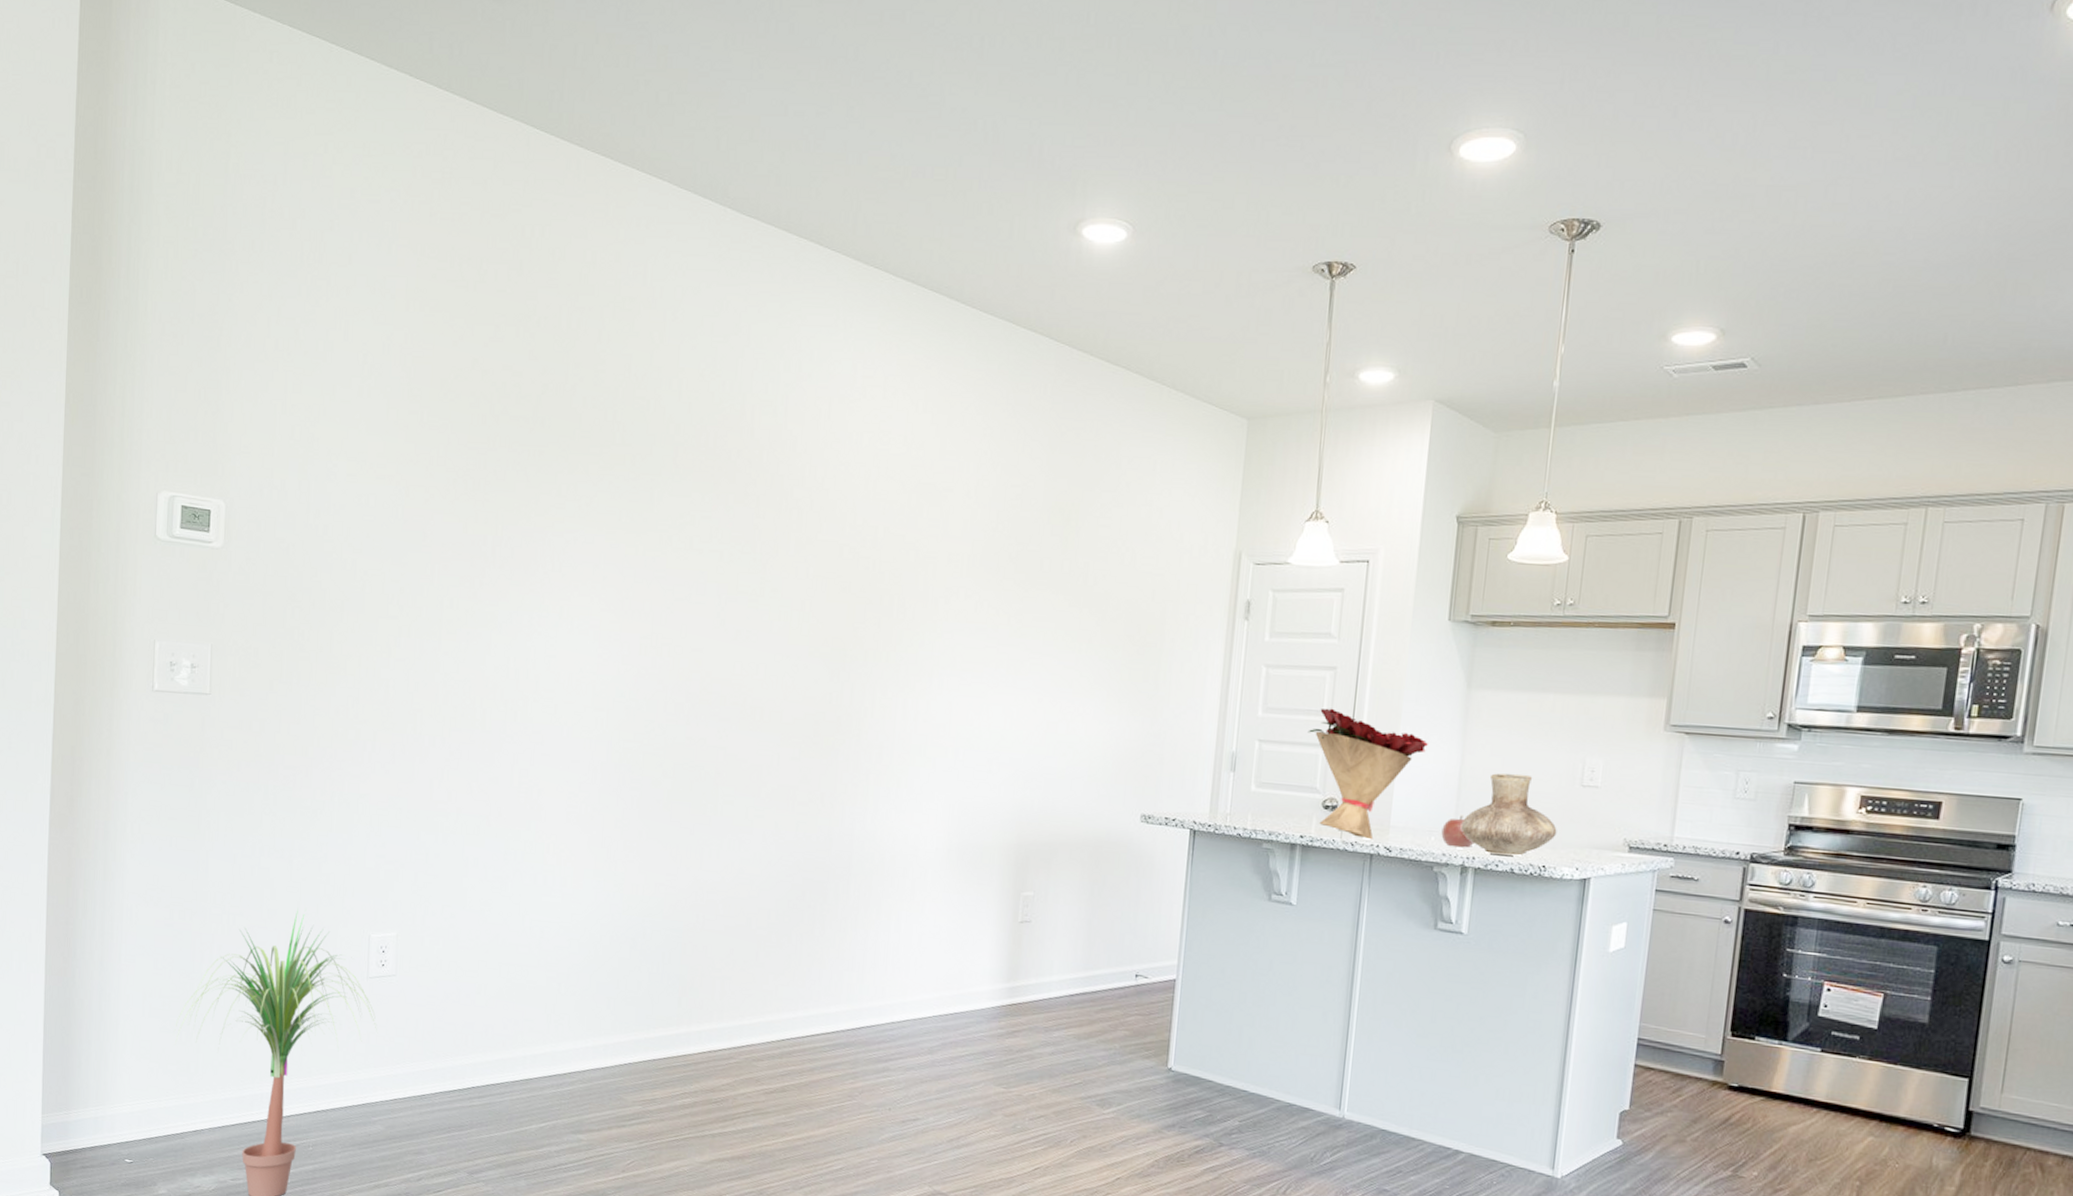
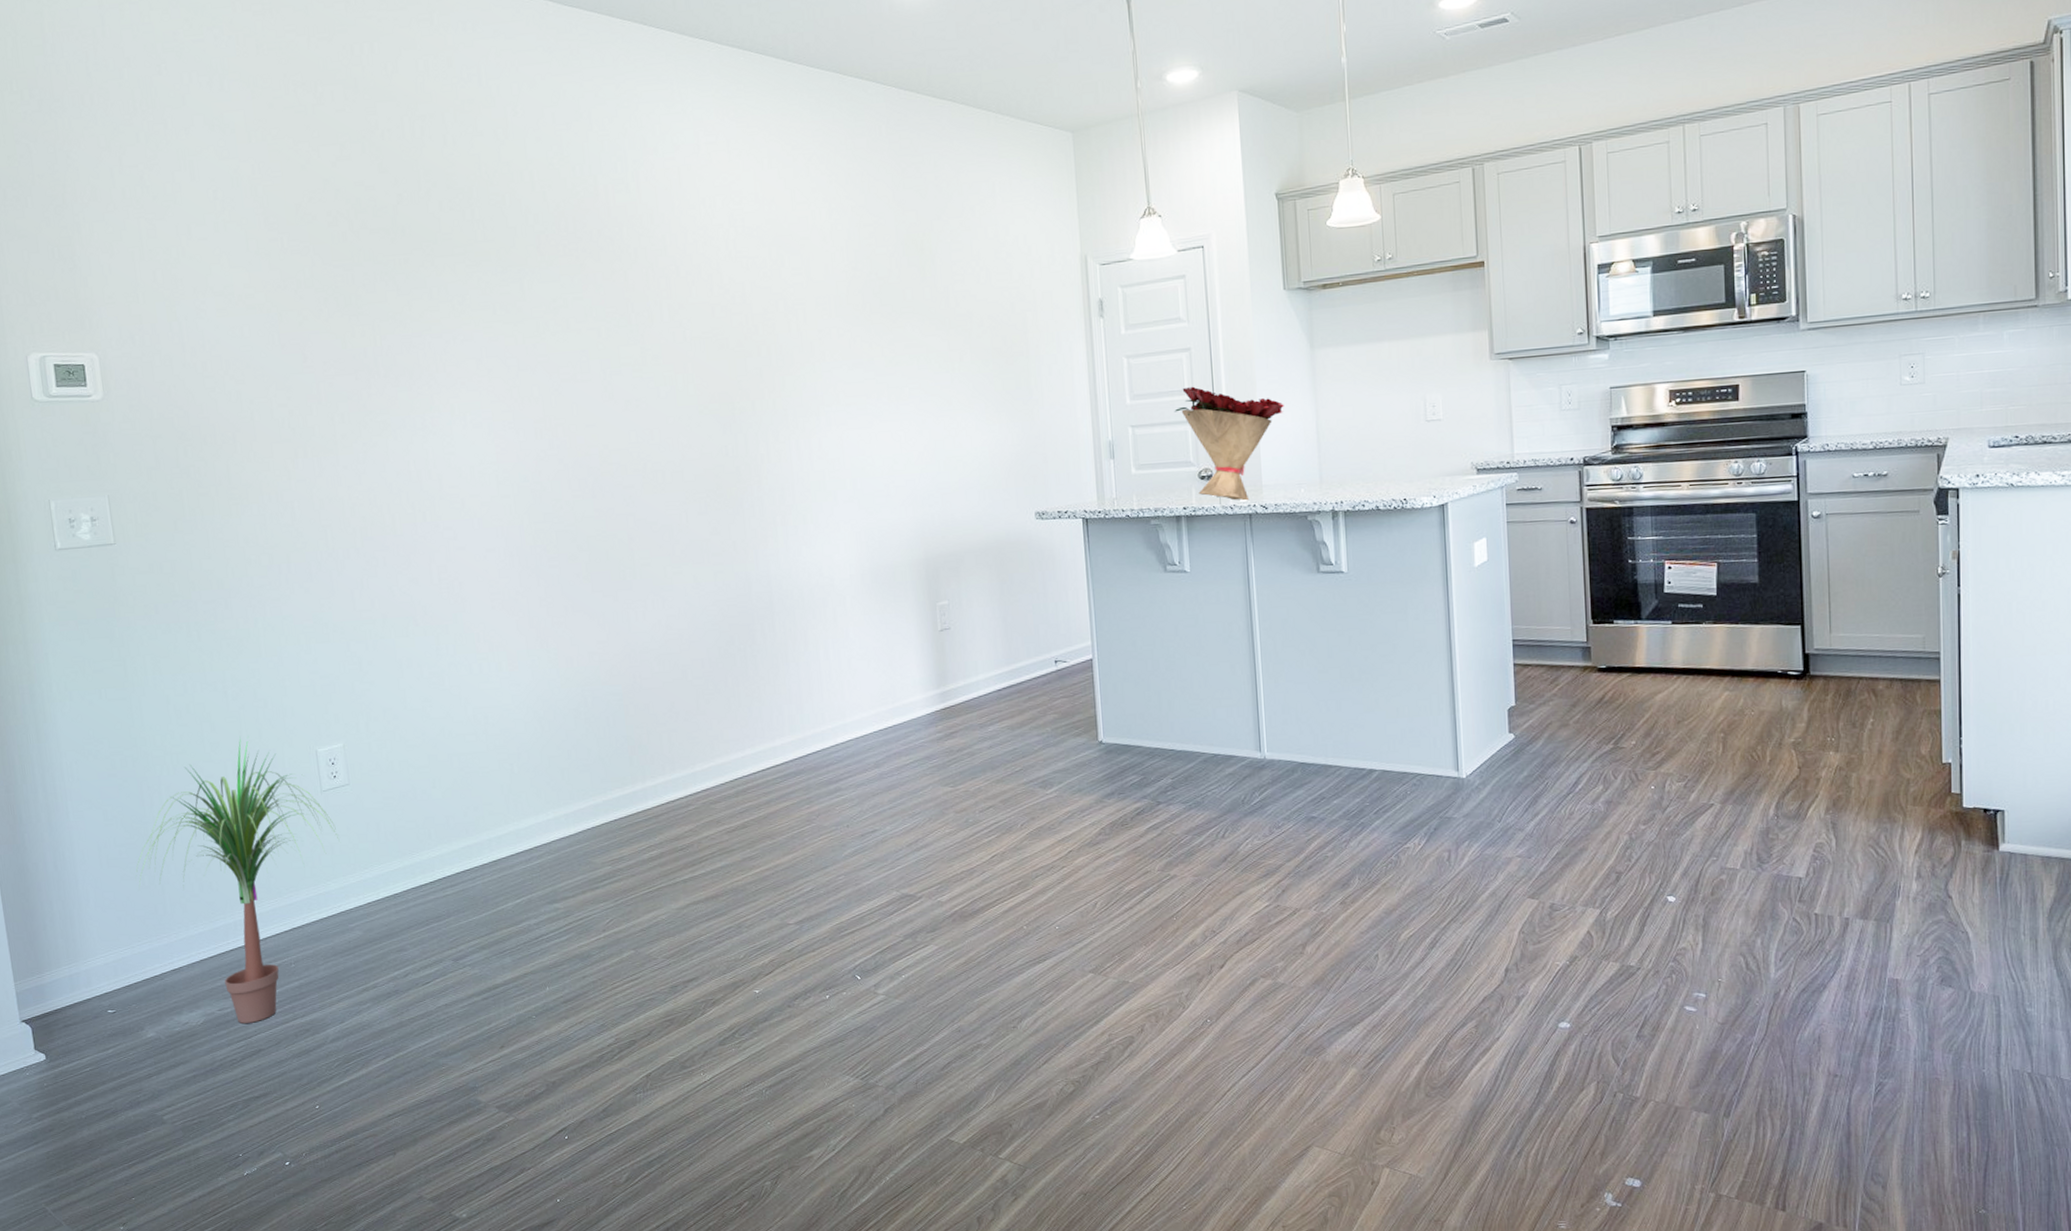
fruit: present [1441,815,1474,848] -> none [1309,465,1340,496]
vase: present [1460,773,1557,856] -> none [1325,418,1411,496]

